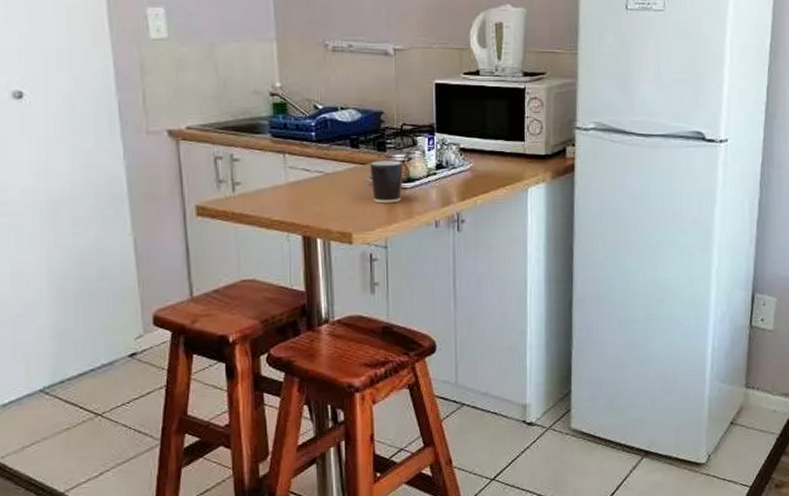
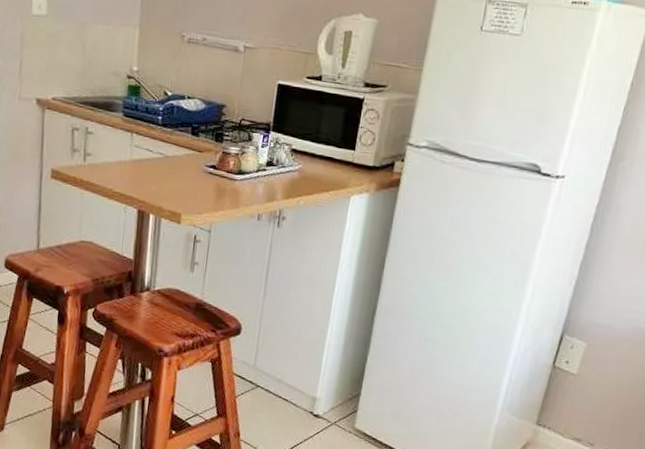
mug: present [369,160,404,204] -> none [204,150,237,192]

